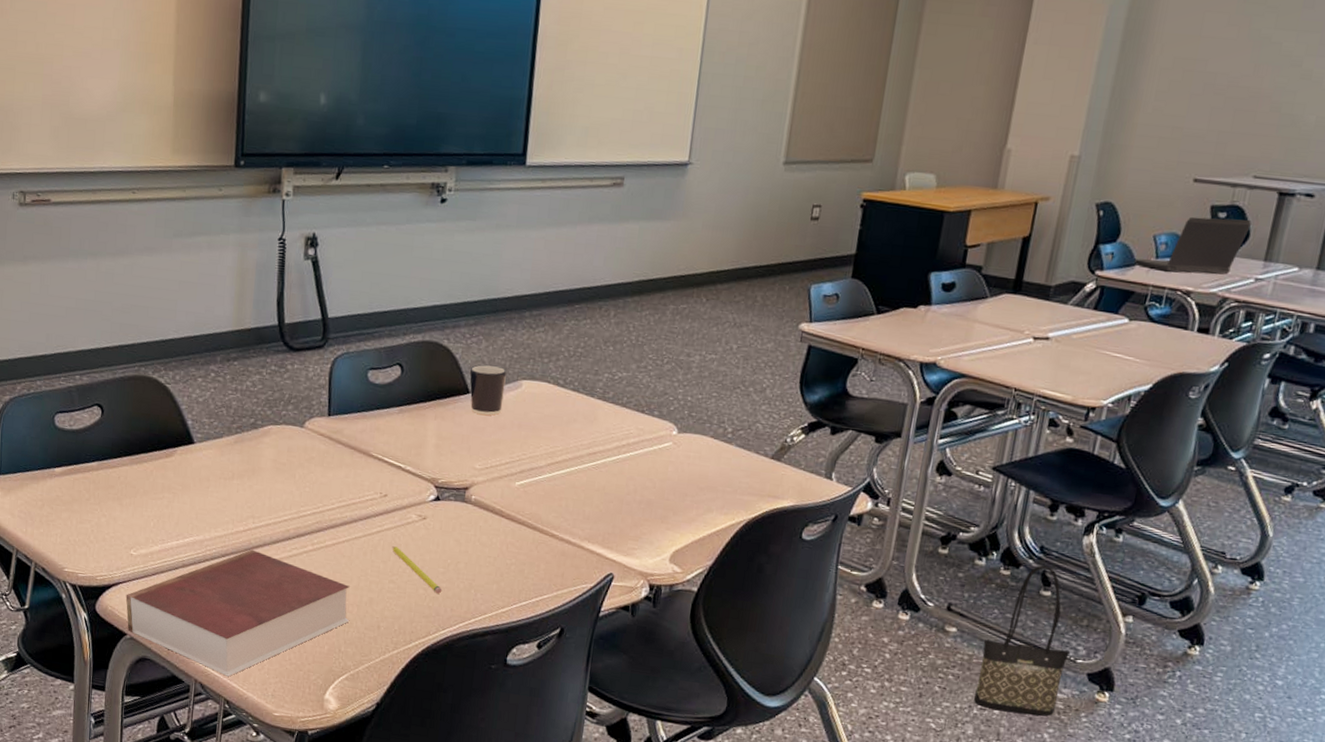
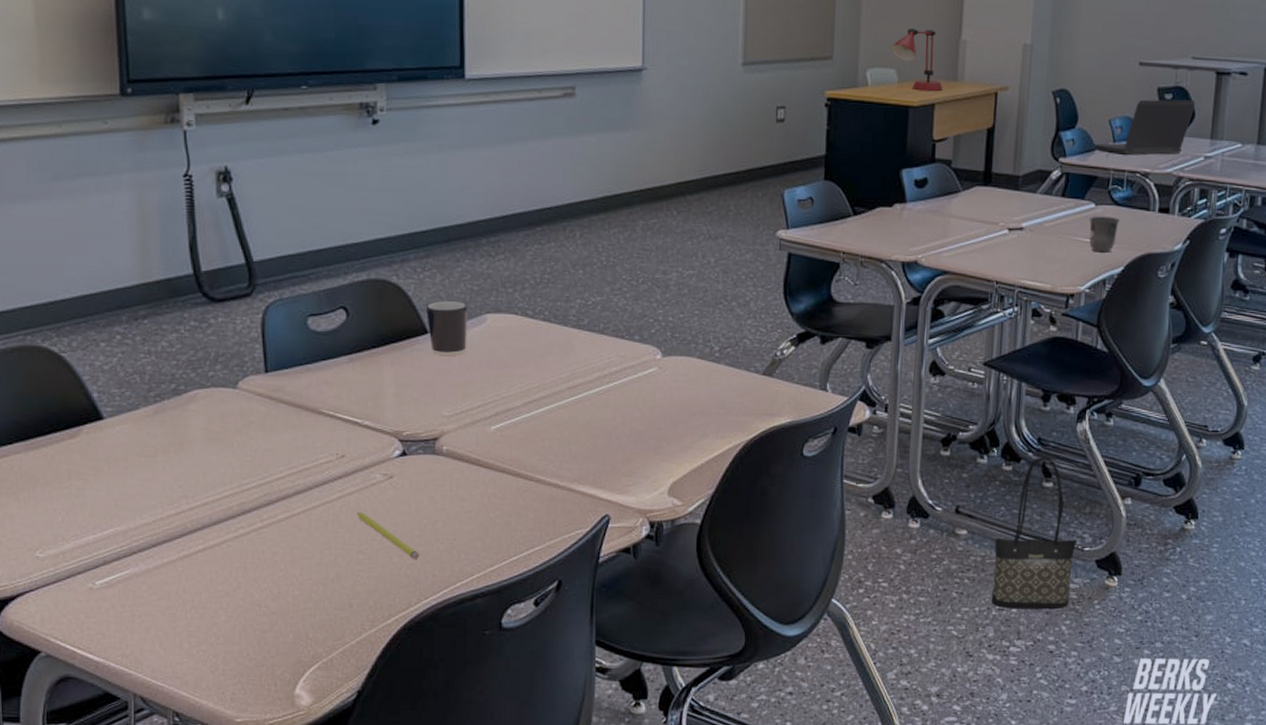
book: present [125,549,350,677] -> none [35,534,316,685]
desk lamp: none [932,135,982,199] -> present [891,28,943,92]
mug: none [1117,331,1155,369] -> present [1088,216,1121,253]

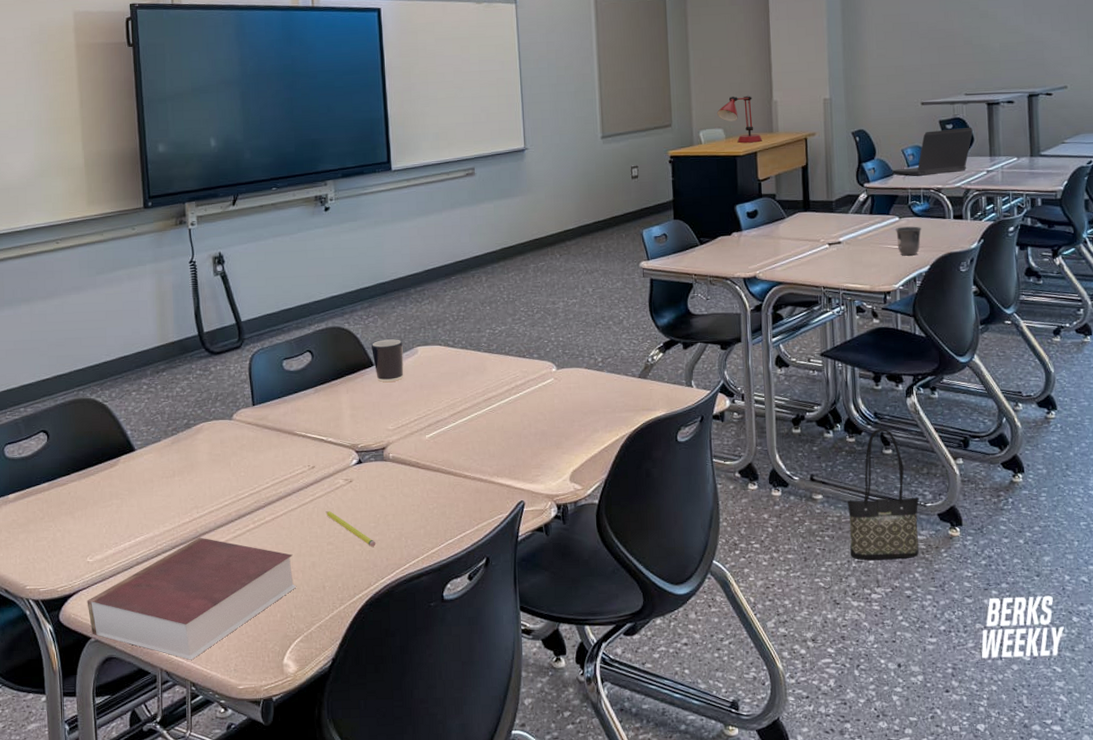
book: none [35,534,316,685] -> present [87,537,297,660]

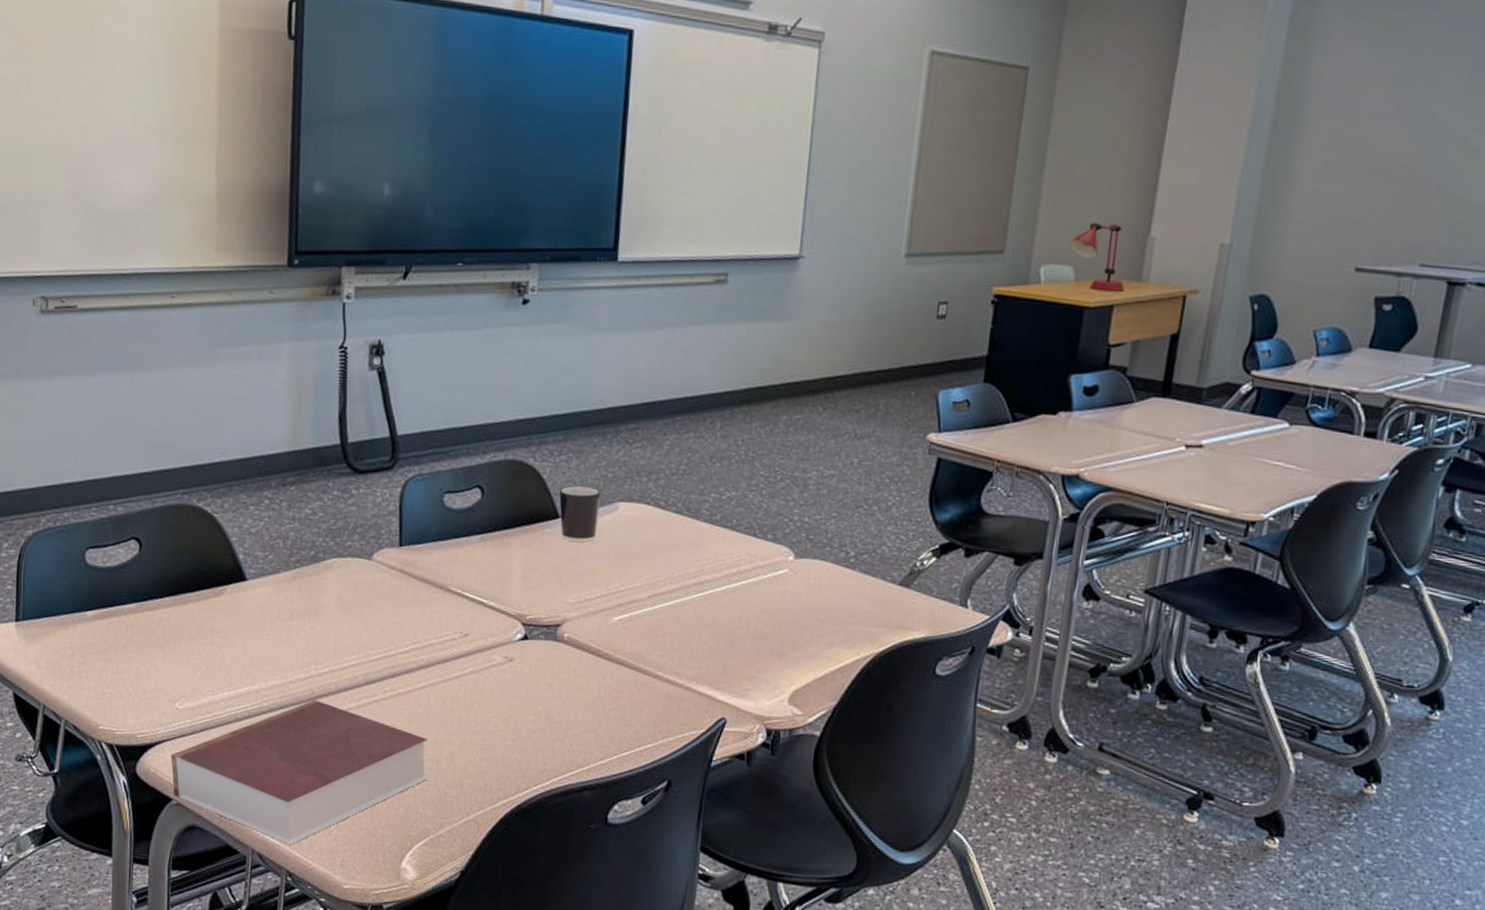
pencil: present [325,511,376,547] -> none [474,692,533,745]
tote bag: present [848,428,919,561] -> none [1130,698,1235,866]
laptop computer: present [891,128,973,176] -> none [1293,309,1419,373]
mug: present [895,226,922,256] -> none [1278,436,1318,479]

